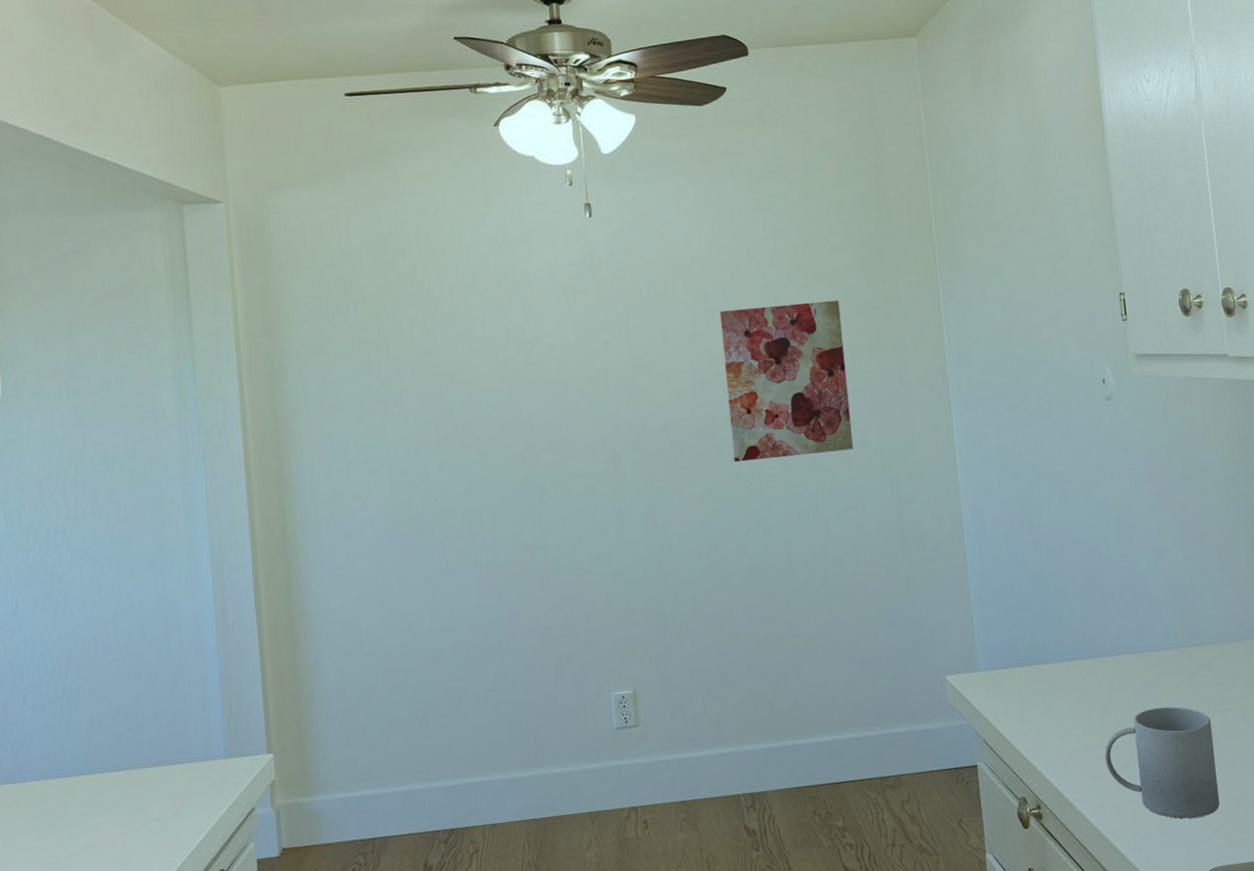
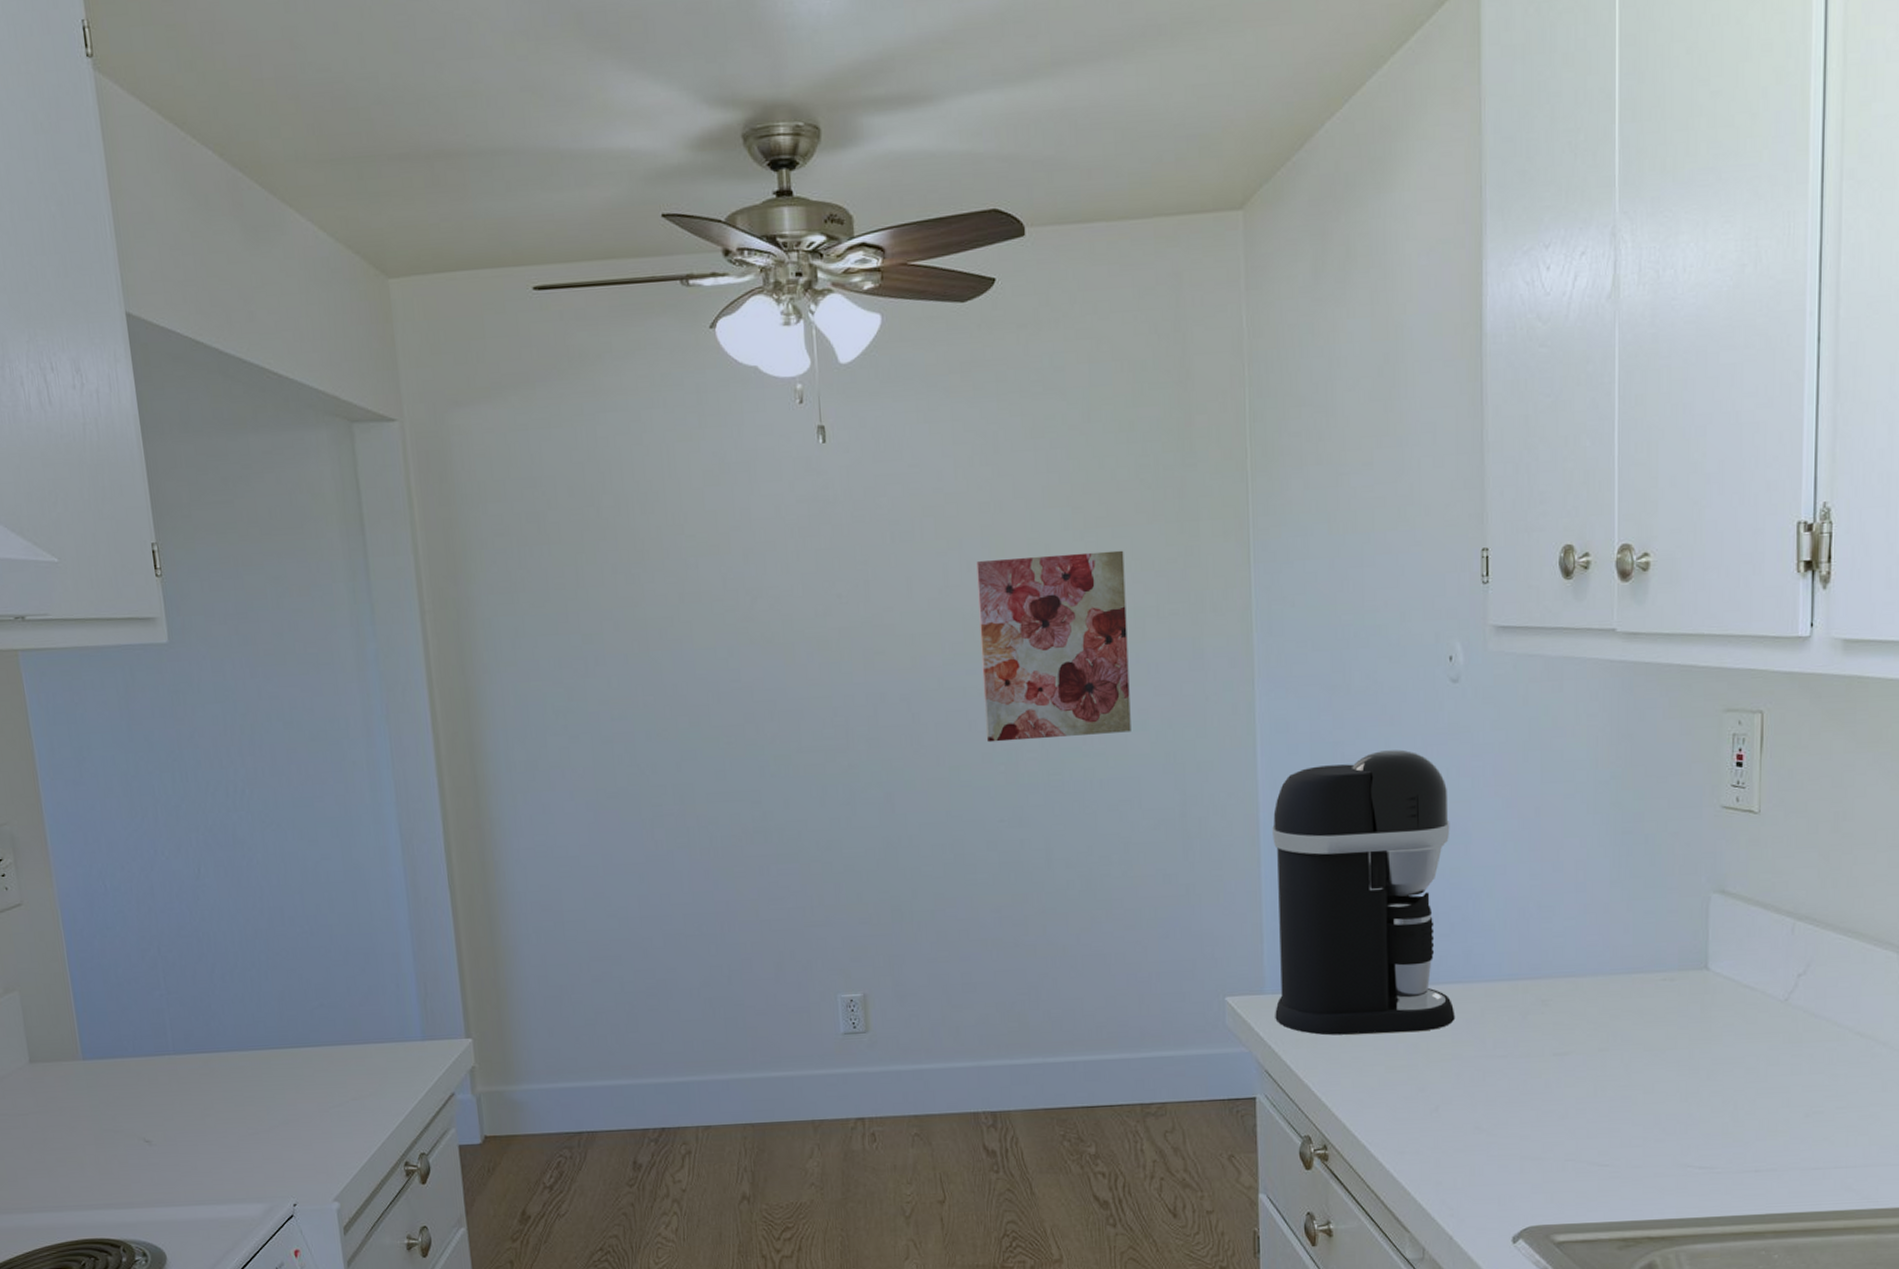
coffee maker: none [974,457,1136,705] -> present [1272,749,1455,1036]
mug: present [1104,706,1220,819] -> none [1409,1046,1545,1171]

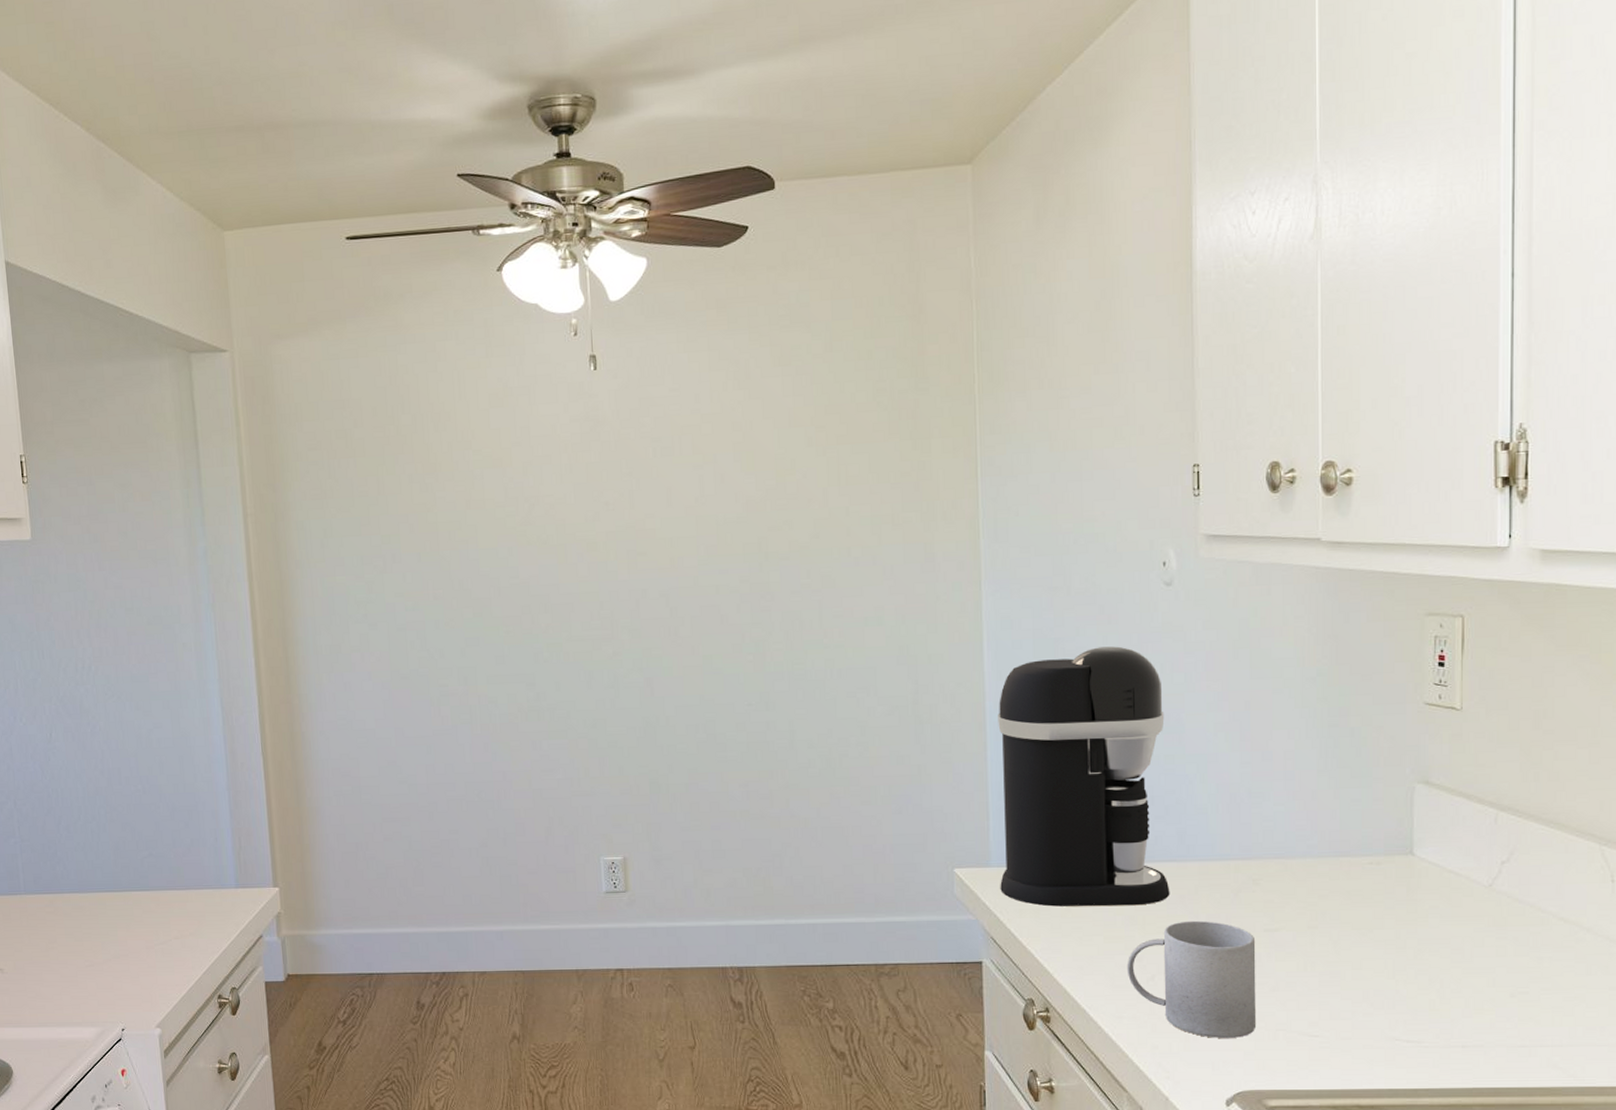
wall art: present [976,550,1131,743] -> none [729,464,868,635]
mug: none [1409,1046,1545,1171] -> present [1126,920,1257,1038]

